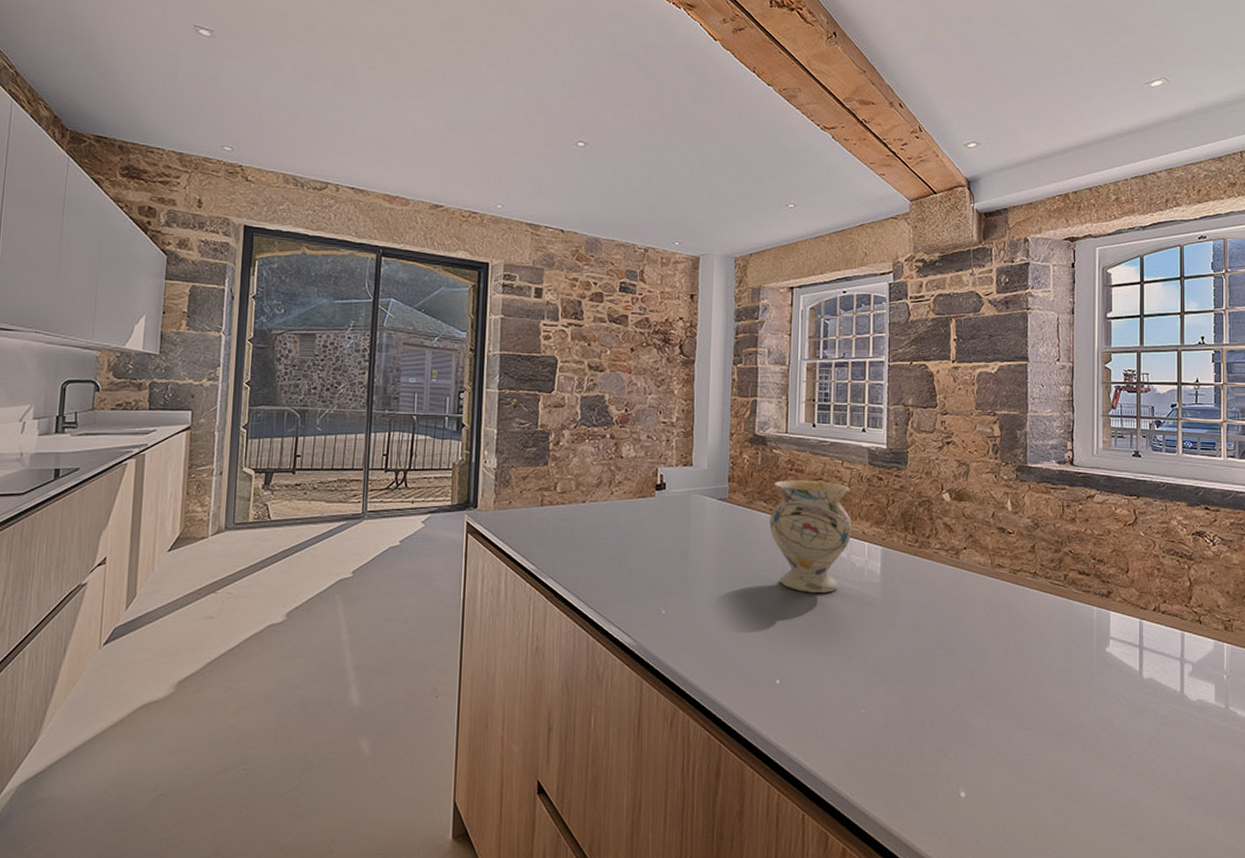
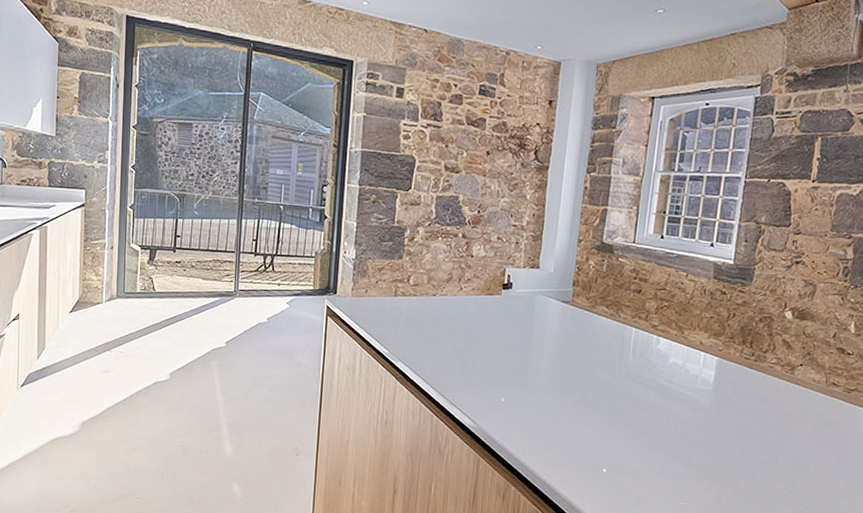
vase: present [769,480,852,594] -> none [609,287,692,396]

